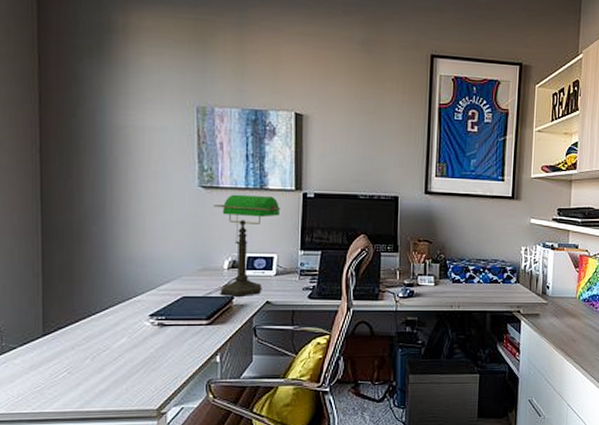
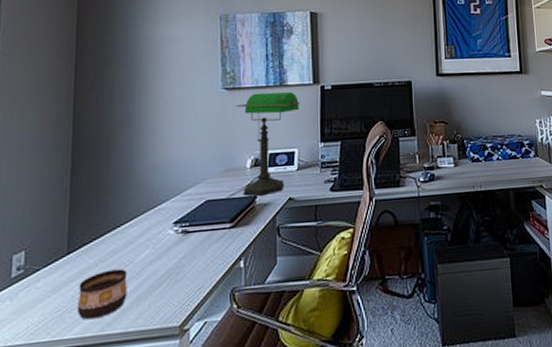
cup: none [55,354,105,397] -> present [76,269,128,320]

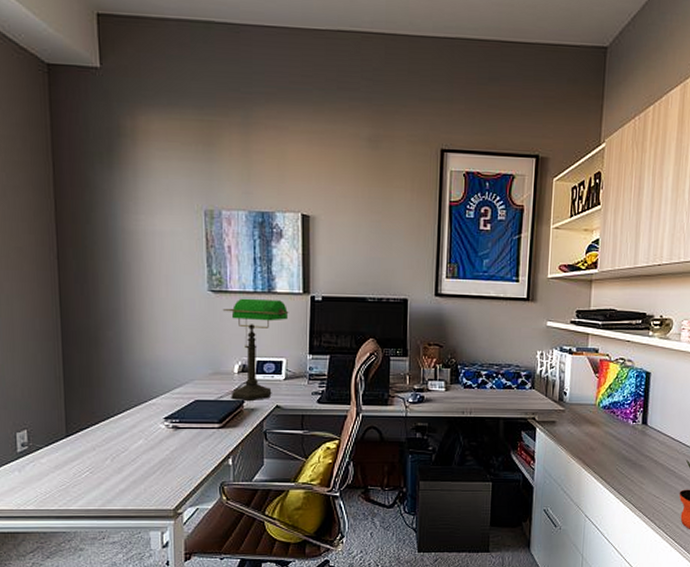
cup: present [76,269,128,320] -> none [79,455,124,495]

